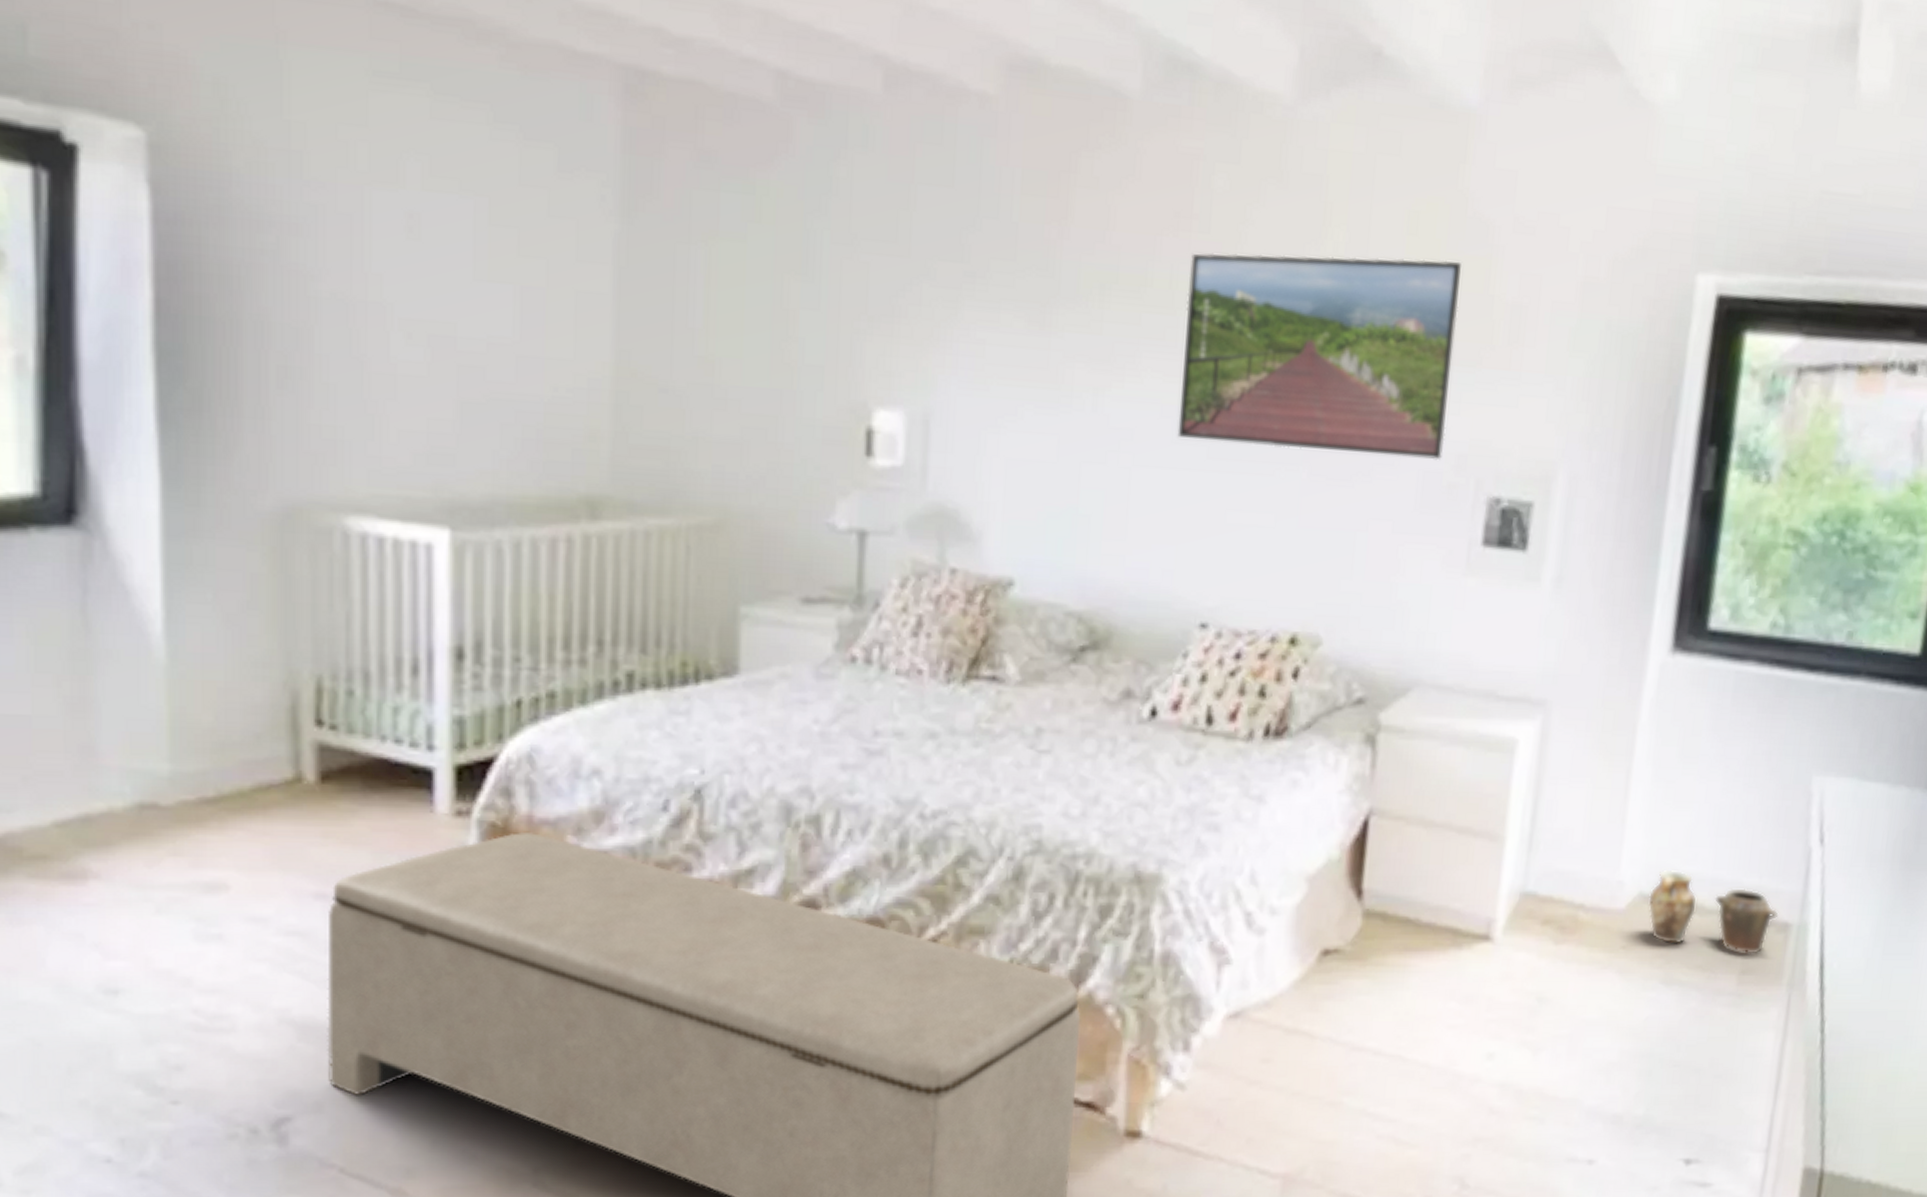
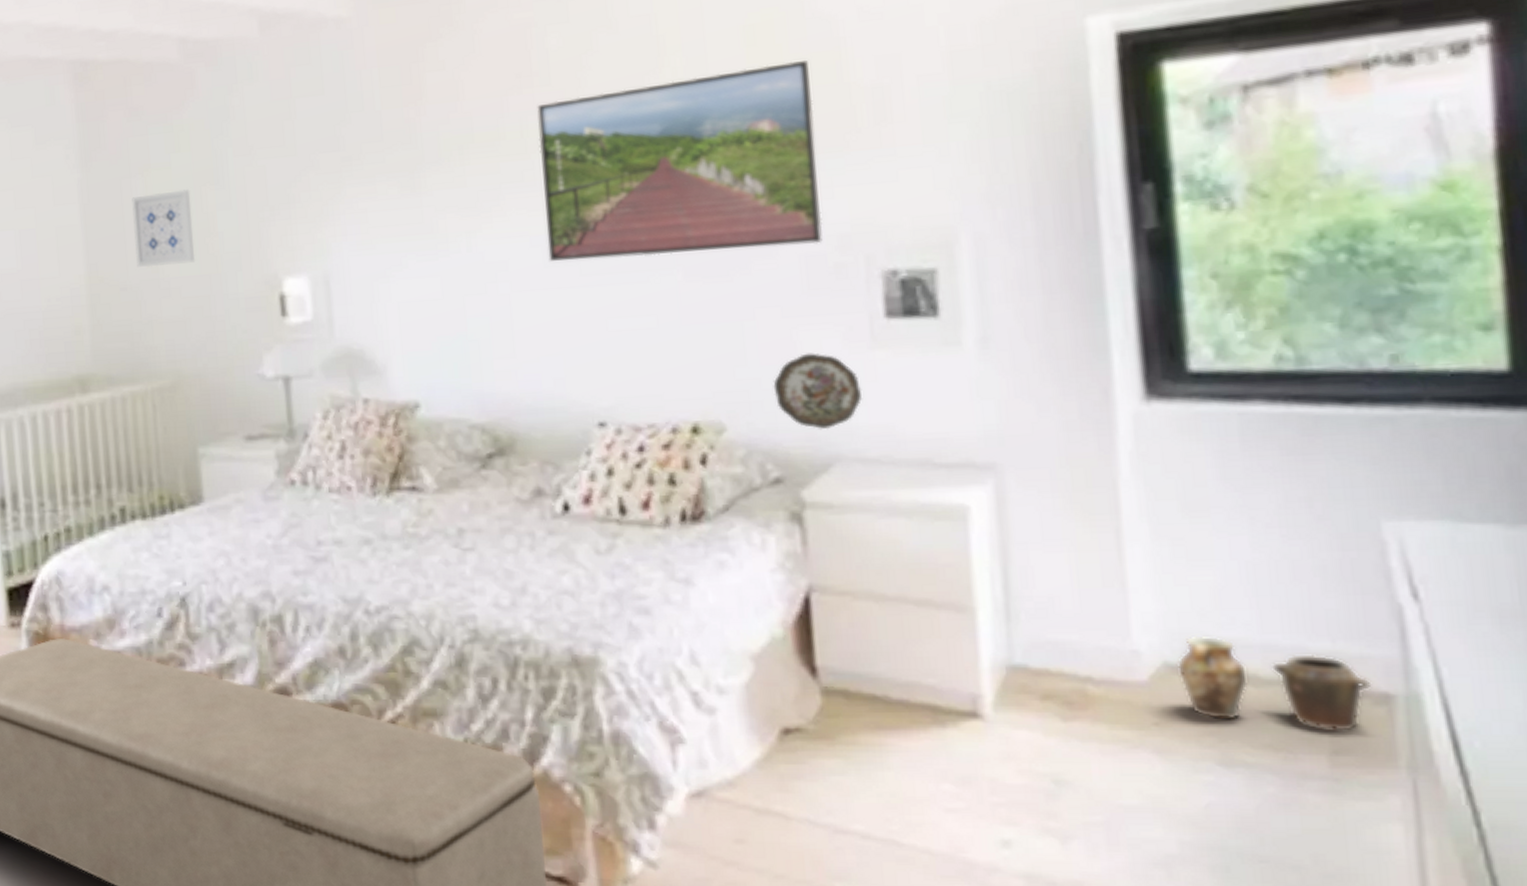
wall art: none [685,271,768,371] -> present [132,189,196,268]
decorative plate: none [1371,572,1450,654] -> present [773,353,863,430]

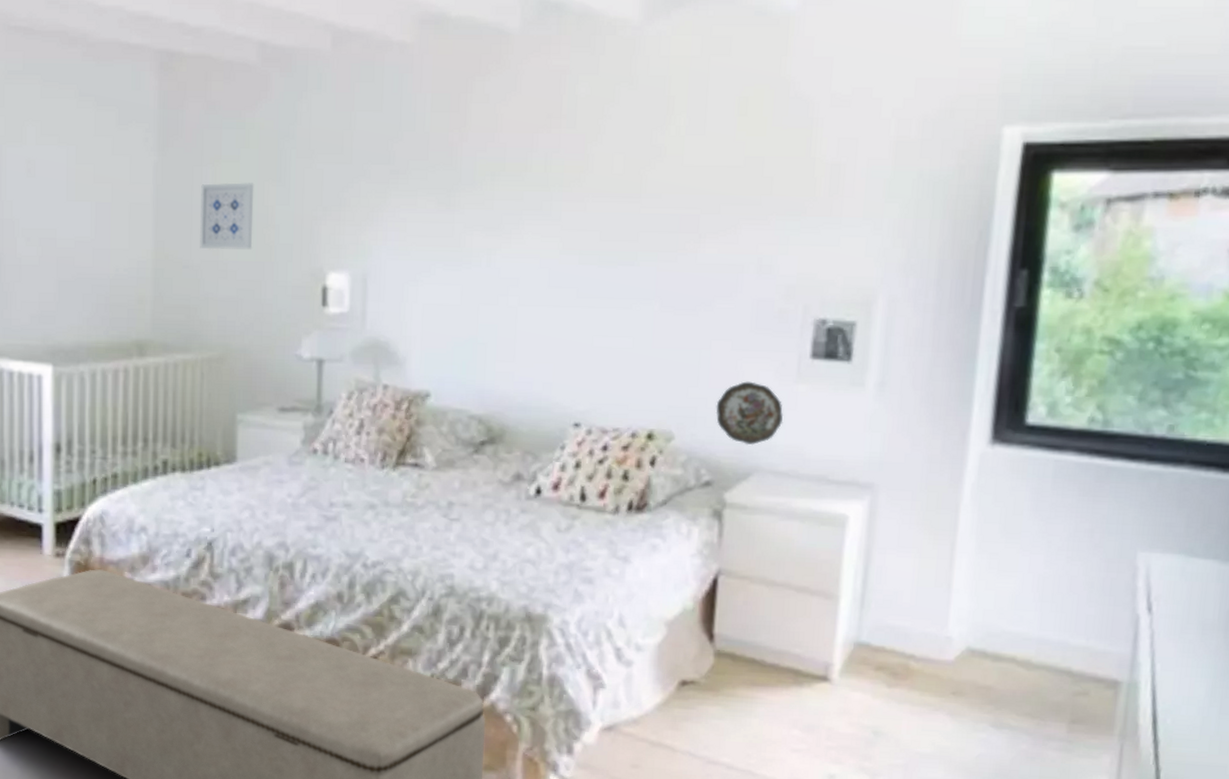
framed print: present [537,59,823,262] -> none [553,133,785,292]
jar set: present [1176,635,1372,731] -> none [975,628,1108,707]

